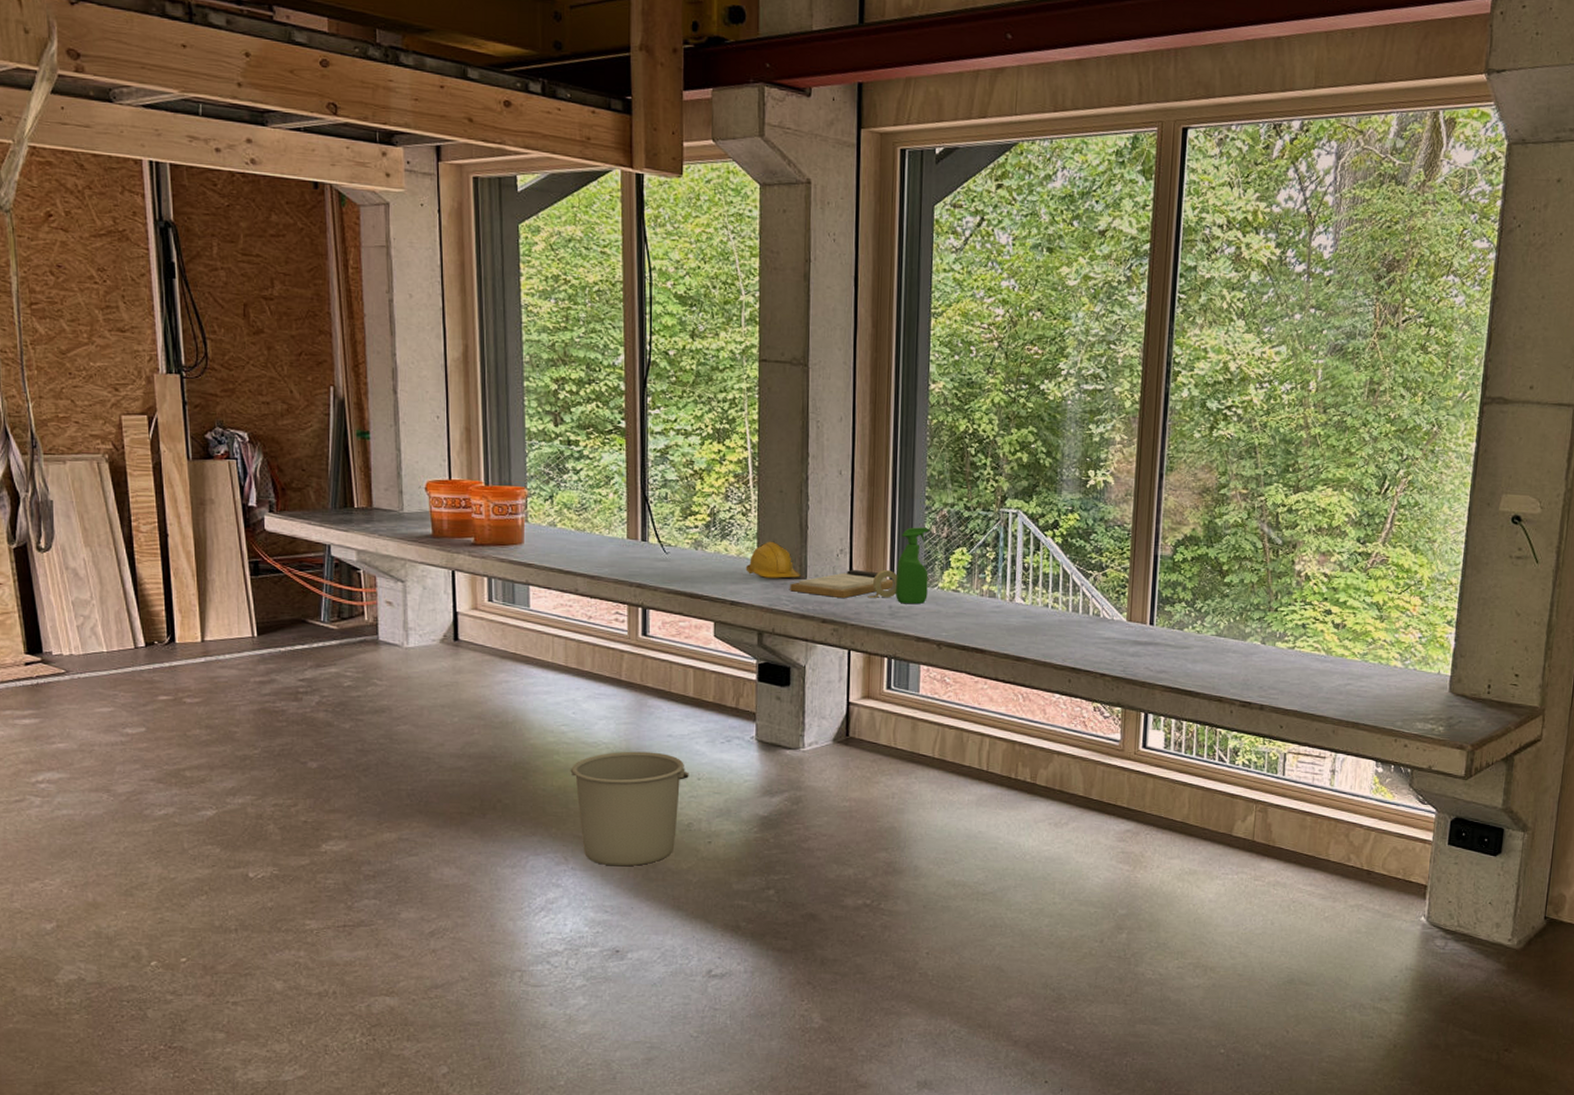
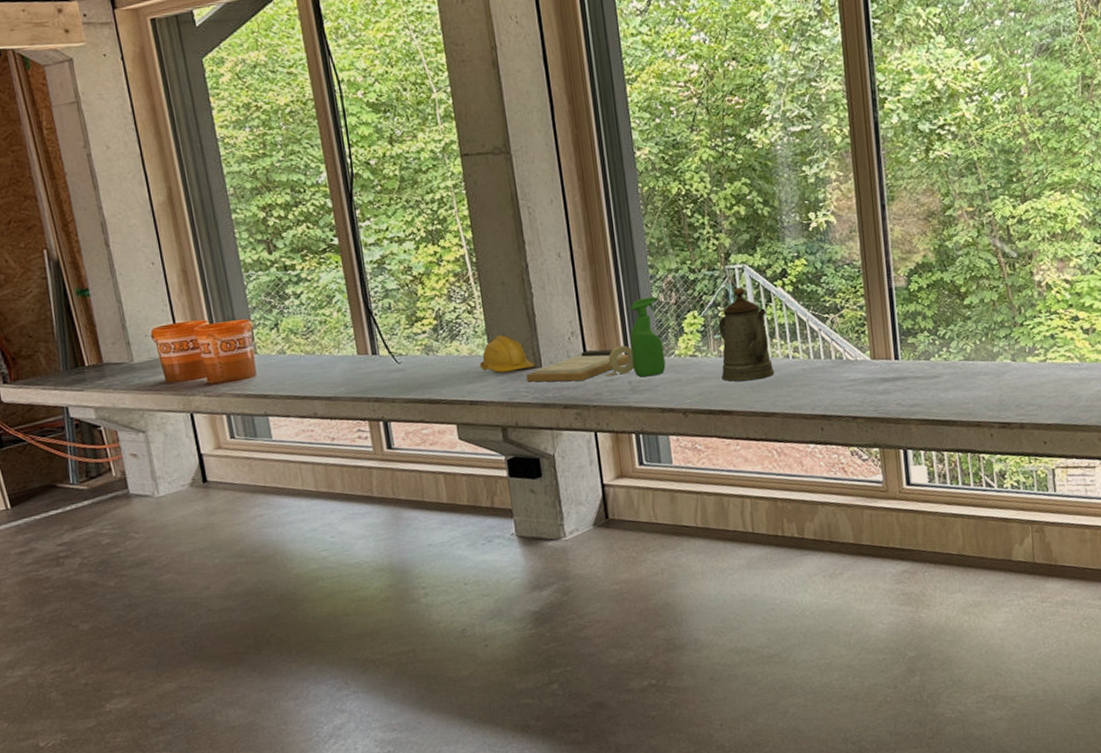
bucket: present [570,751,689,867] -> none [337,563,456,684]
coffee pot: none [980,531,1033,624] -> present [718,287,775,382]

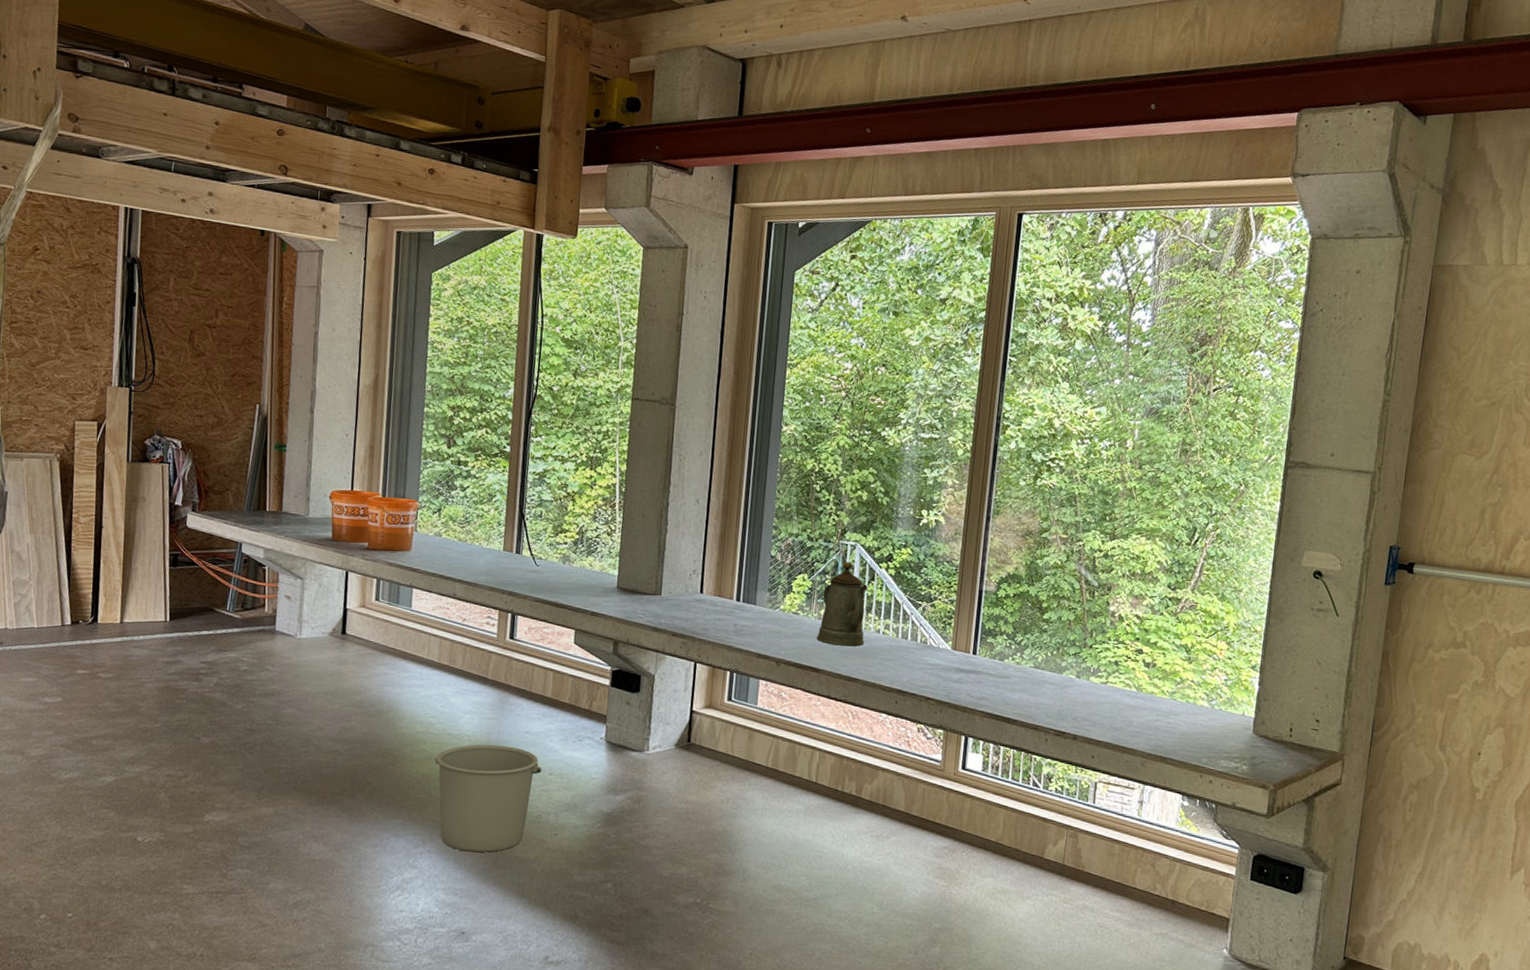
bucket: none [337,563,456,684] -> present [434,744,542,853]
hard hat: present [479,334,536,374] -> none [607,559,656,594]
clipboard: present [526,349,630,382] -> none [645,588,740,615]
adhesive tape: present [606,345,635,376] -> none [715,591,744,617]
spray bottle: present [630,297,666,377] -> none [740,553,775,624]

